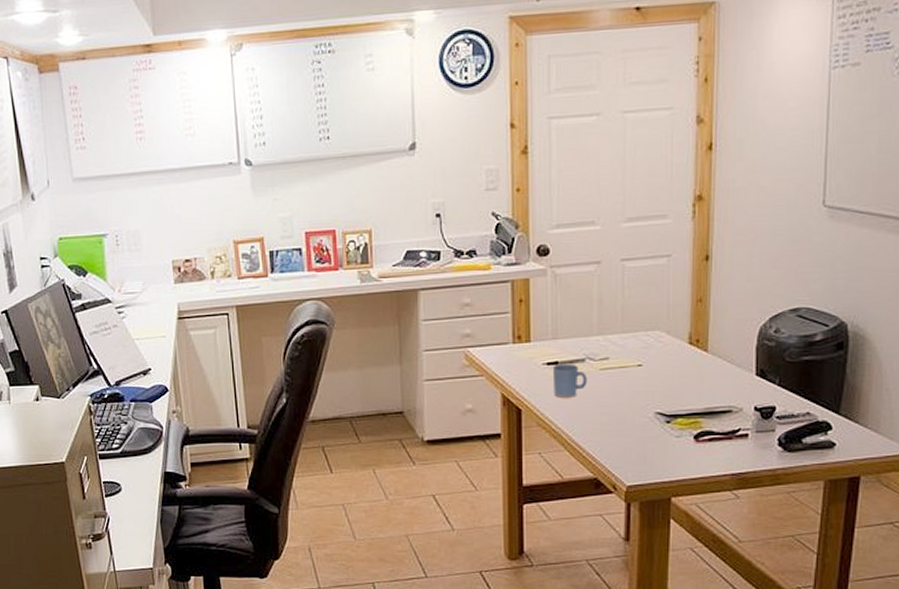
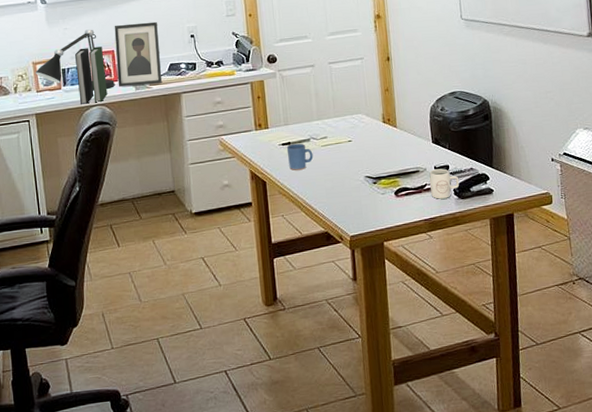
desk lamp: none [237,201,335,281] -> present [36,29,115,91]
binder: none [285,224,325,297] -> present [74,47,108,104]
picture frame: none [336,194,395,278] -> present [114,21,162,87]
mug: none [744,410,788,450] -> present [429,168,460,199]

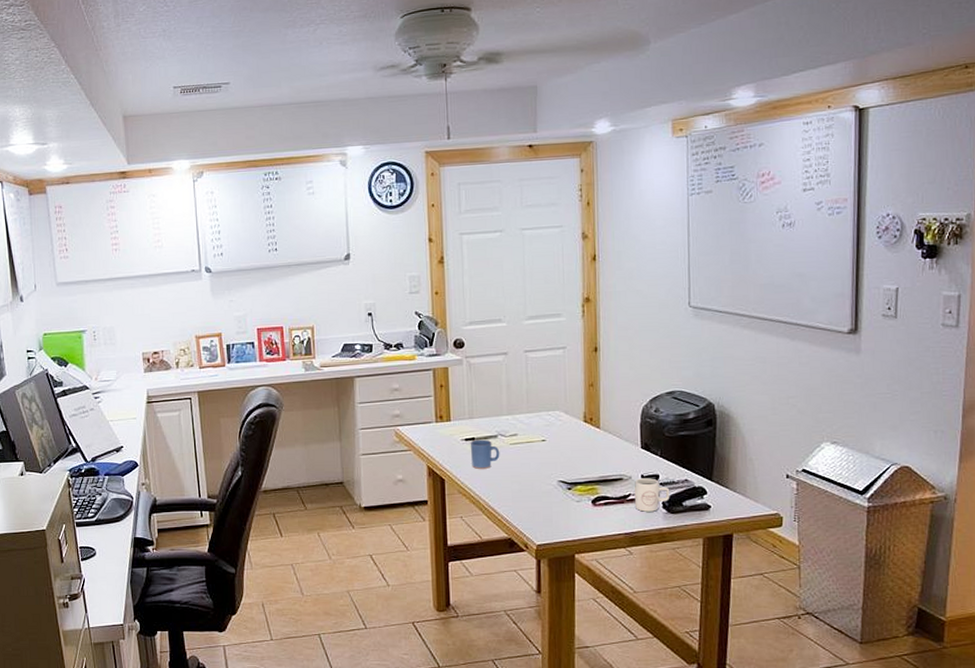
desk lamp: present [36,29,115,91] -> none [199,302,283,370]
binder: present [74,47,108,104] -> none [240,322,275,384]
picture frame: present [114,21,162,87] -> none [284,296,334,367]

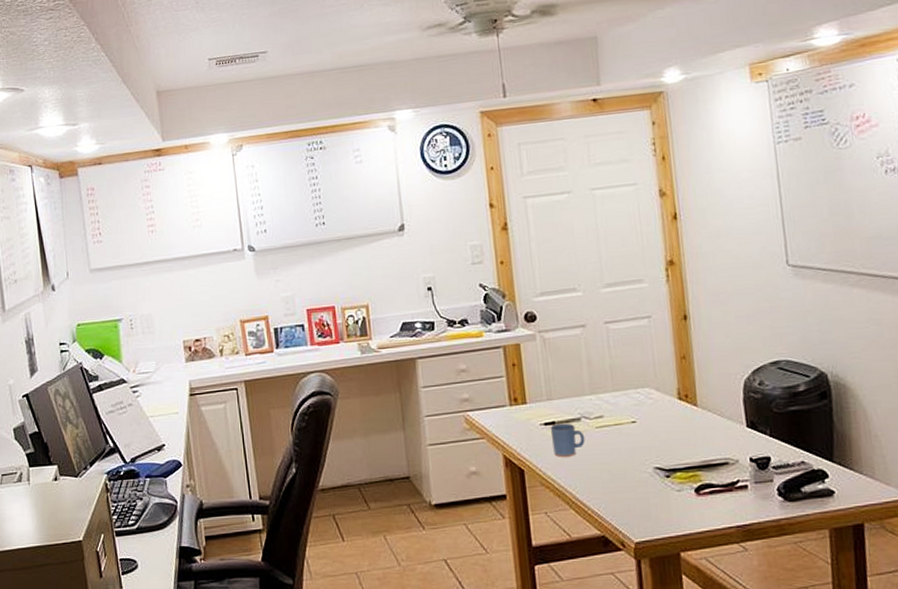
mug: present [634,478,670,512] -> none [743,461,786,501]

